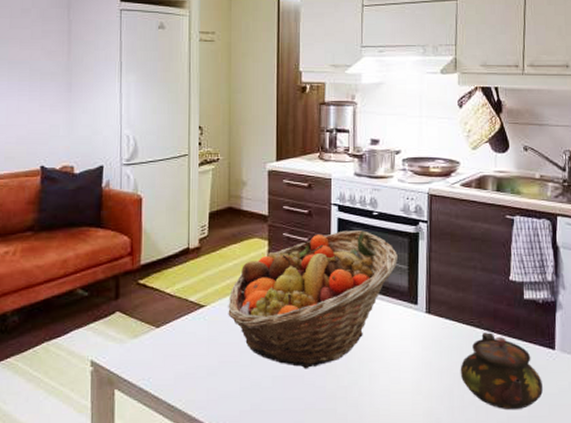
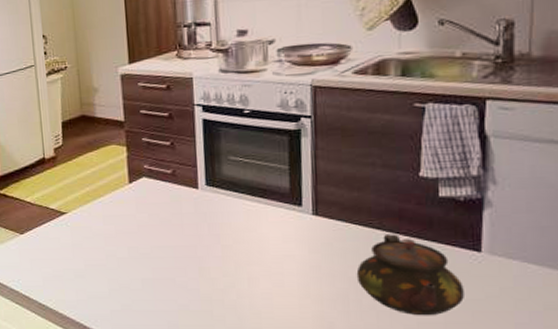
fruit basket: present [228,230,399,369] -> none [89,130,277,272]

